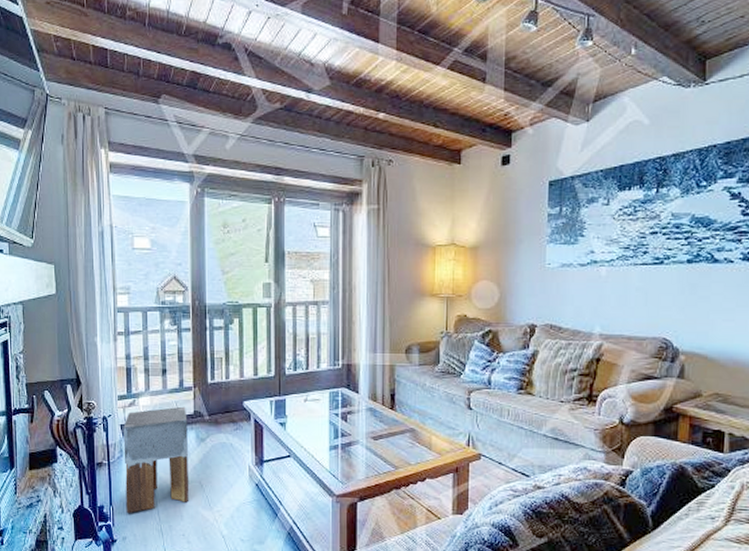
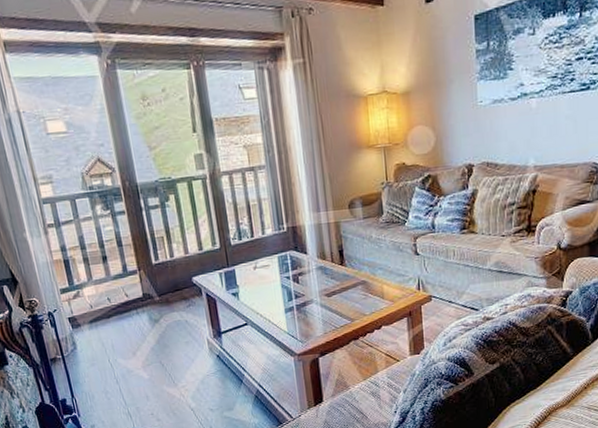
stool: present [123,406,189,514] -> none [71,290,152,403]

